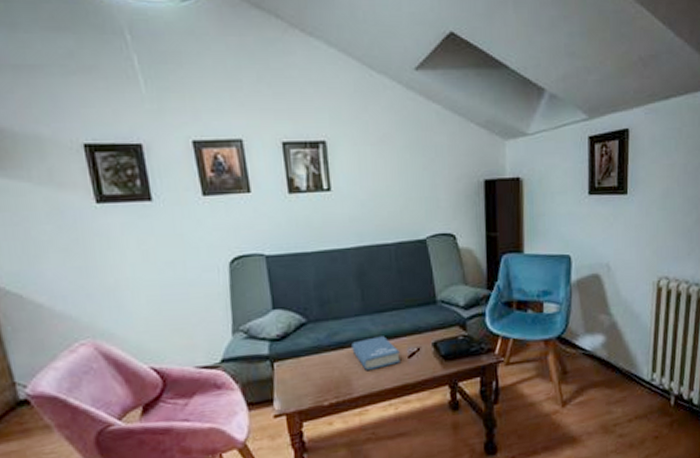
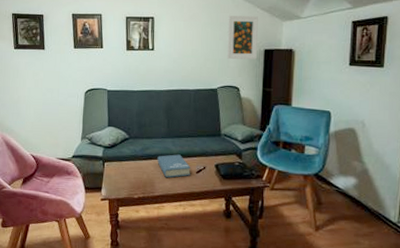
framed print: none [432,134,475,196] -> present [226,16,258,59]

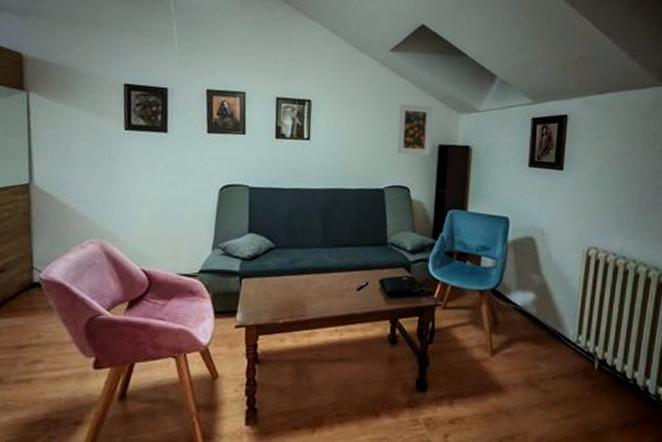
book: present [157,154,191,178] -> none [309,267,350,298]

